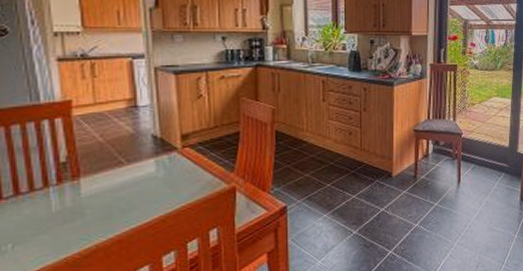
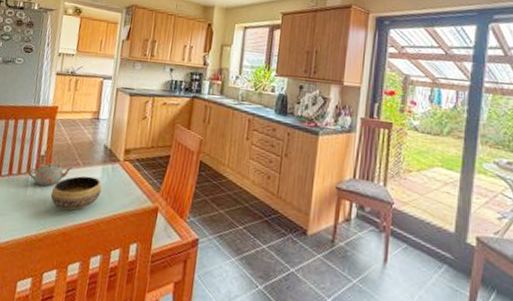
teapot: none [46,167,113,198] -> present [28,163,73,187]
bowl: none [88,172,160,217] -> present [50,175,102,211]

